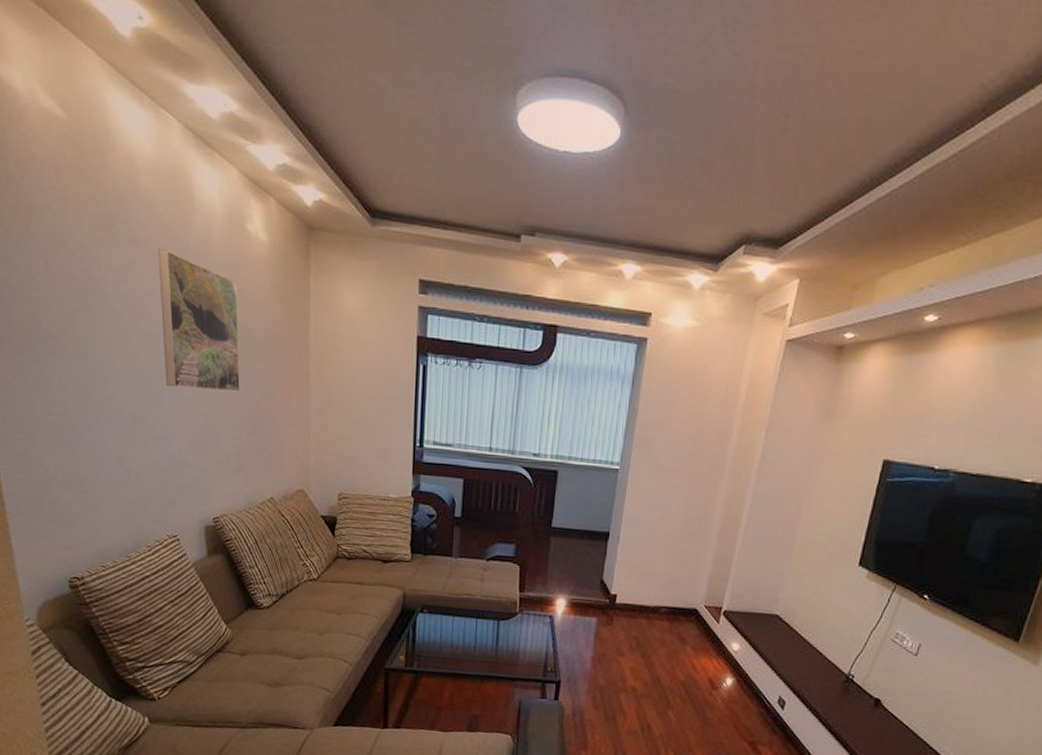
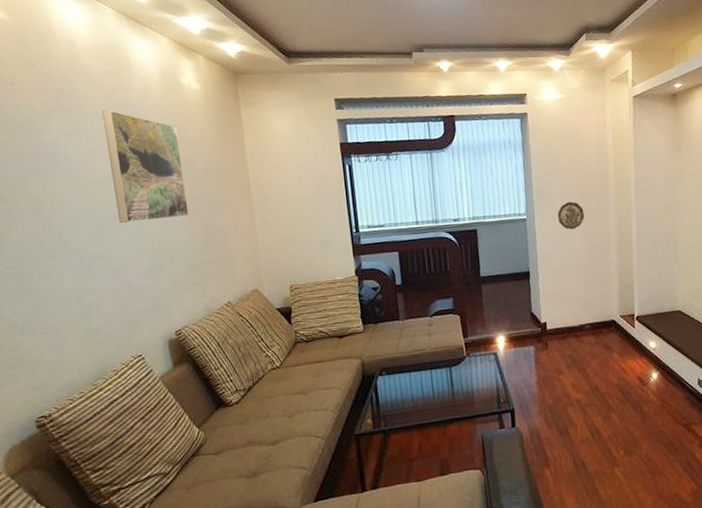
decorative plate: none [657,459,691,494] -> present [558,202,585,230]

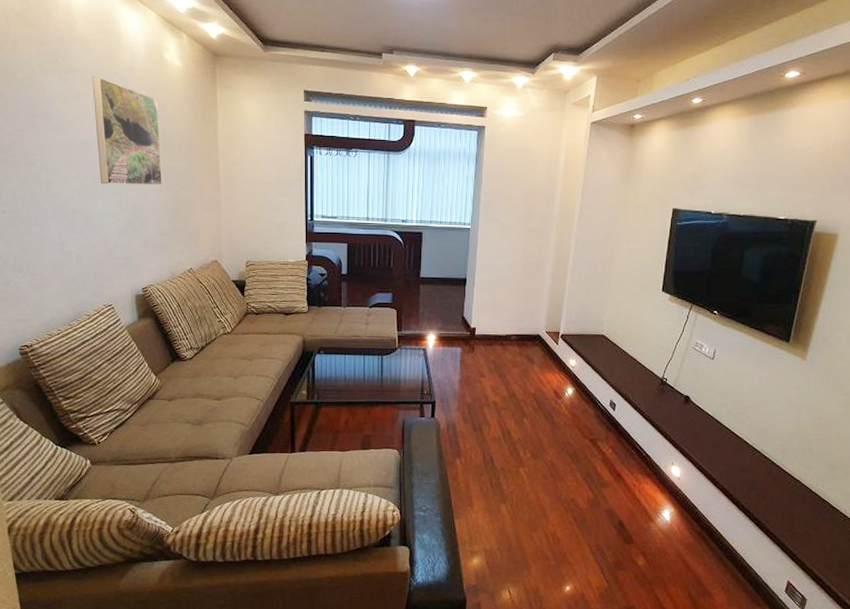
decorative plate: present [558,202,585,230] -> none [501,218,526,245]

